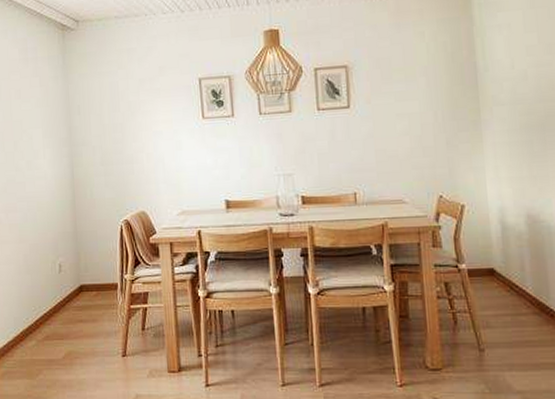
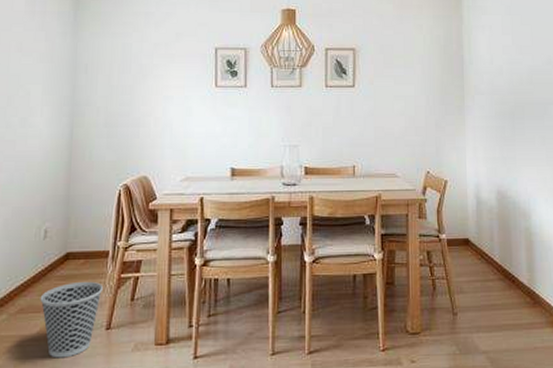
wastebasket: none [62,311,115,381] -> present [40,281,103,358]

